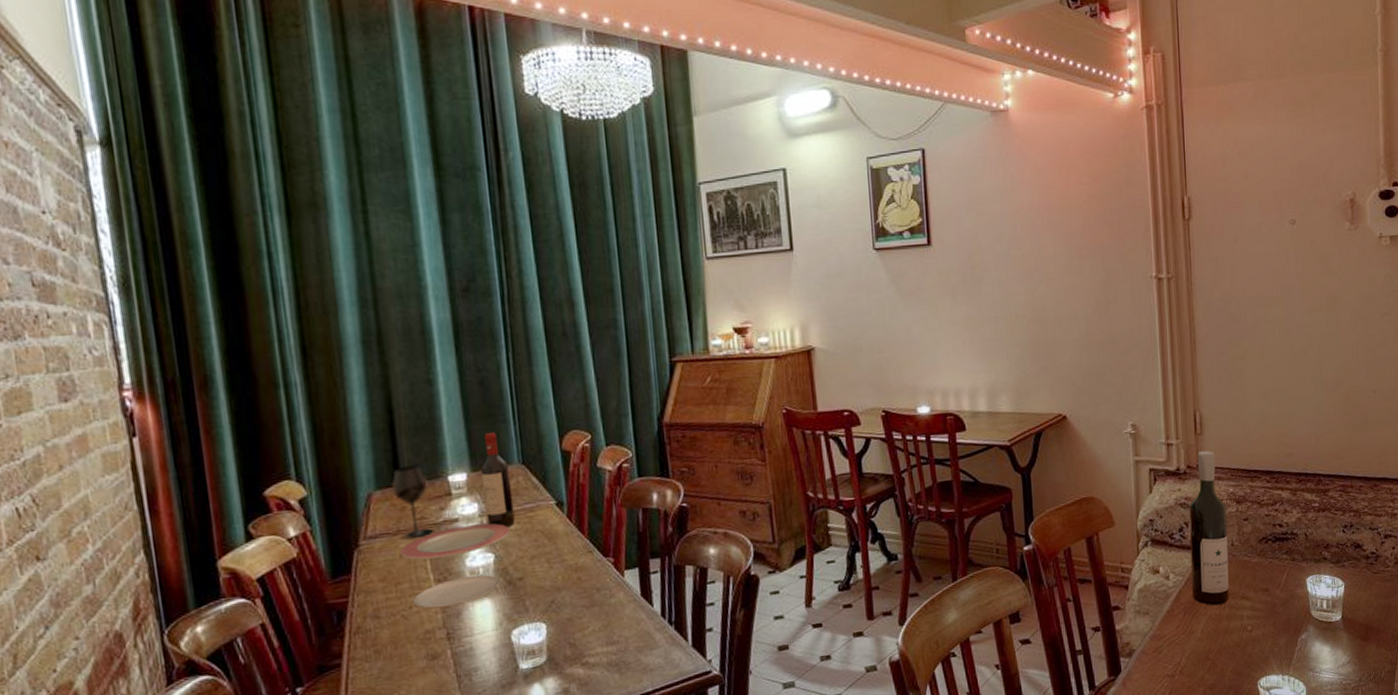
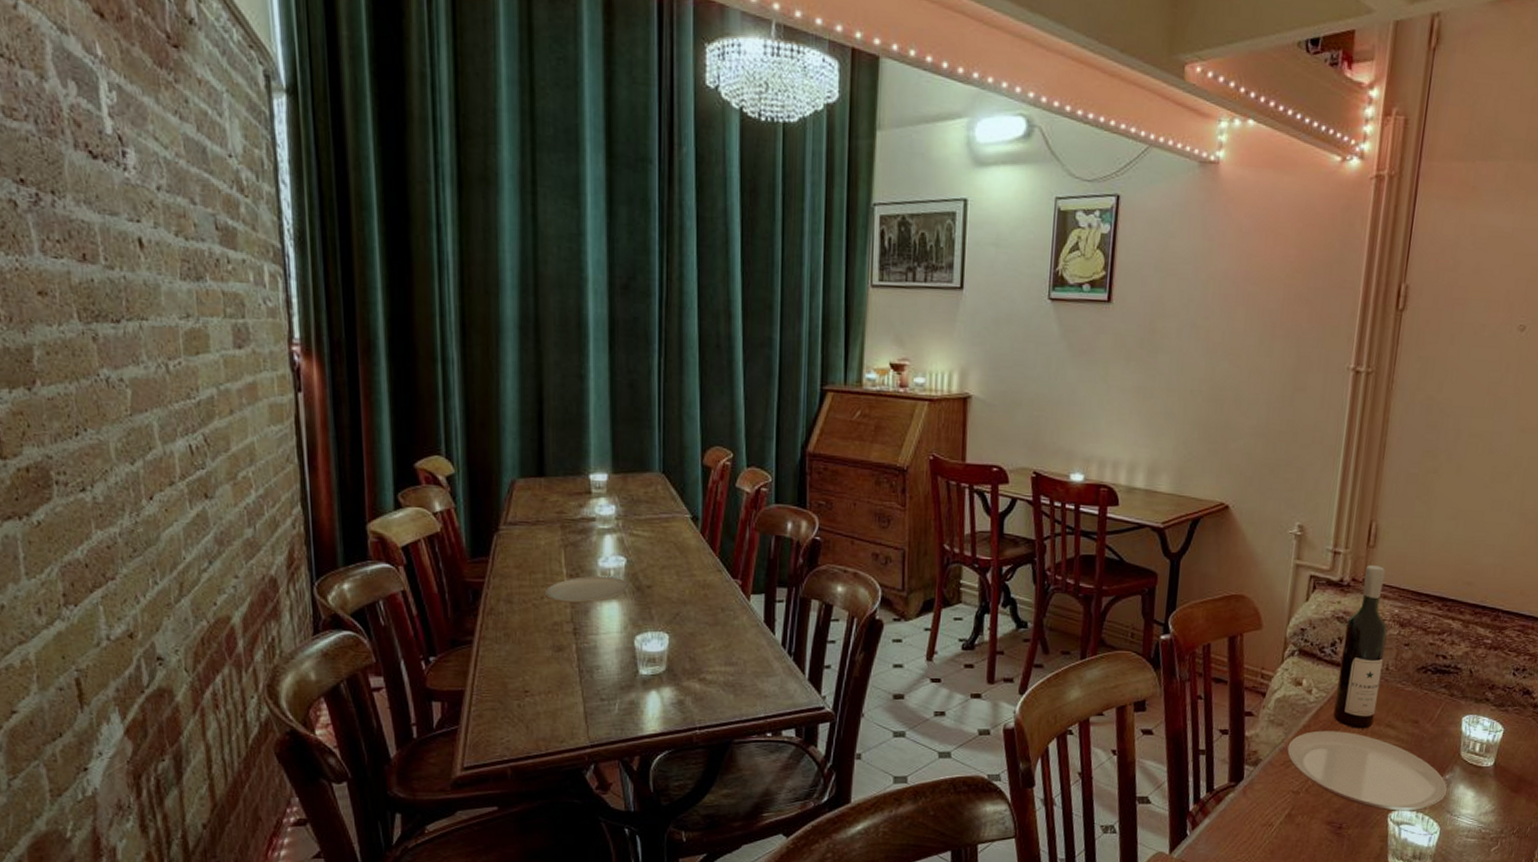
wineglass: present [391,465,433,540] -> none [535,458,570,532]
plate: present [400,523,510,560] -> none [537,526,644,554]
wine bottle: present [480,431,515,528] -> none [621,436,650,534]
plate: none [1156,610,1306,679] -> present [1287,730,1447,811]

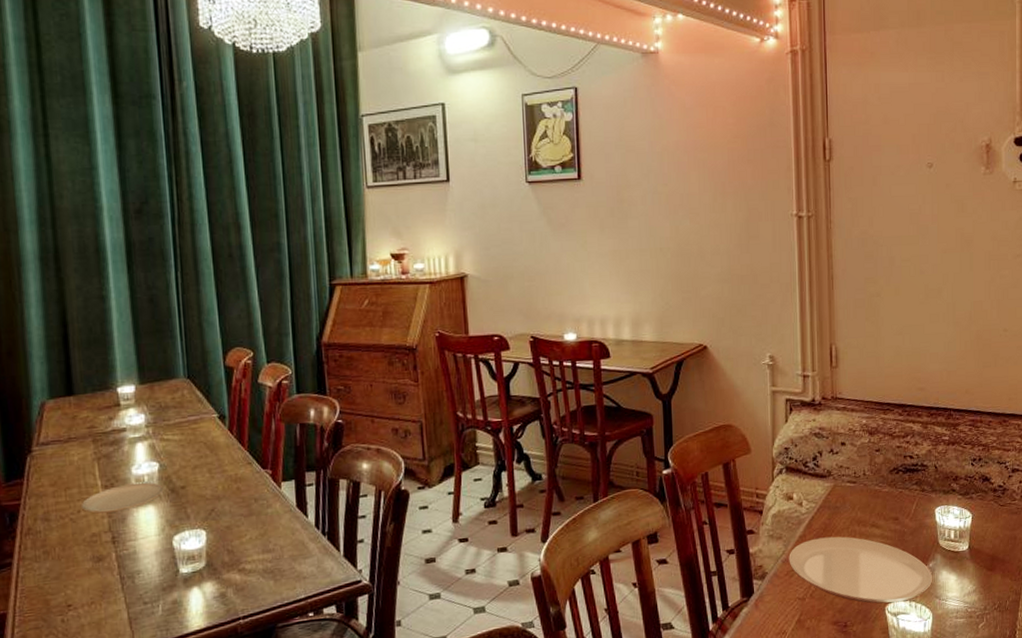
bottle: present [1333,565,1388,729] -> none [823,383,861,533]

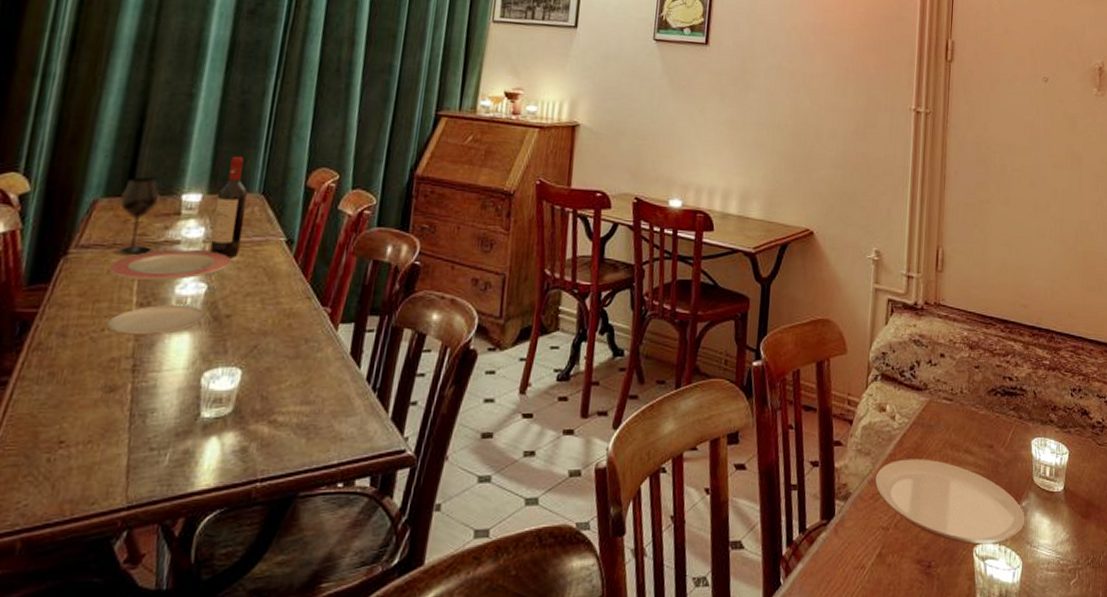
wineglass: none [64,376,102,448] -> present [113,177,160,256]
plate: none [70,433,174,467] -> present [108,249,231,281]
wine bottle: none [147,347,180,438] -> present [209,156,248,258]

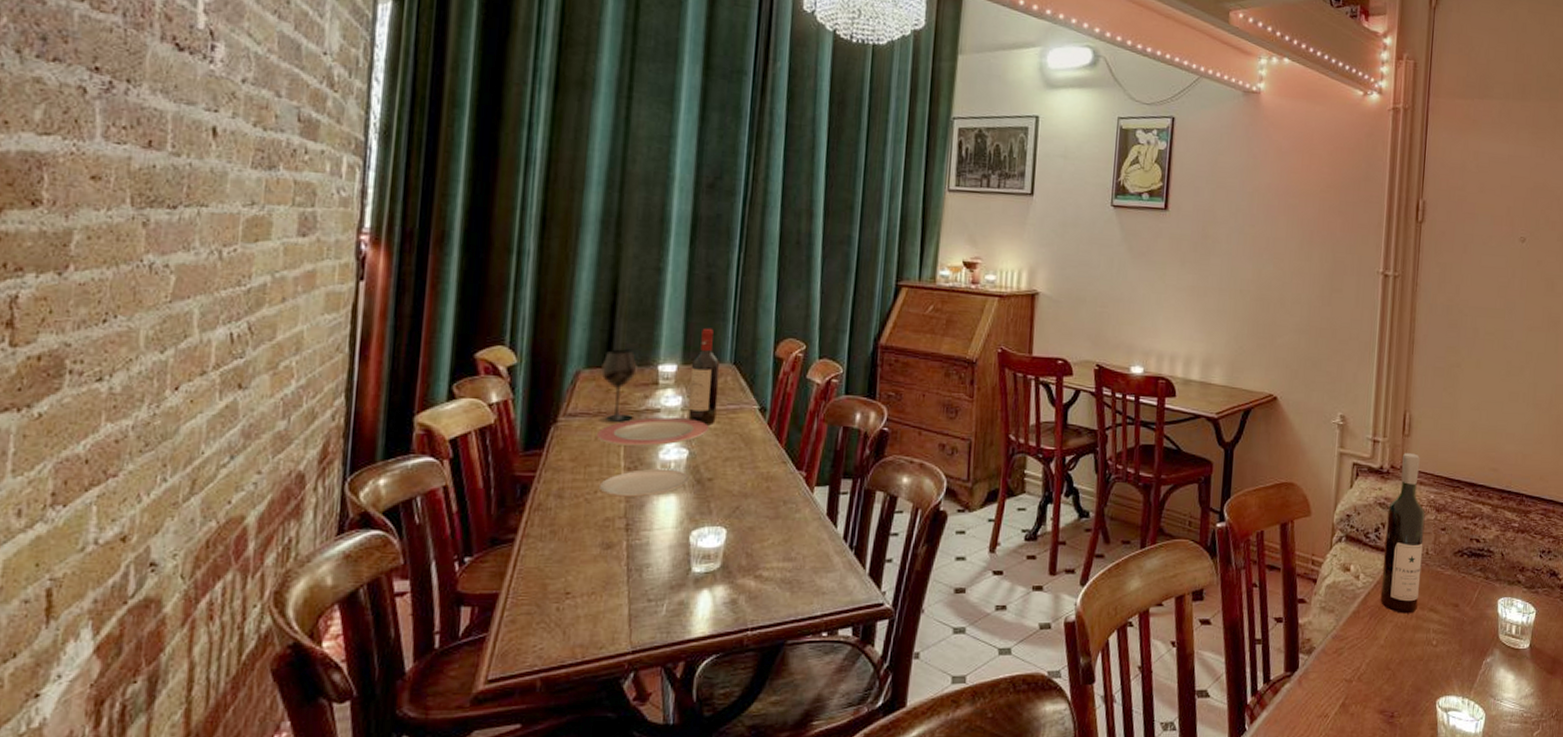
plate: present [875,459,1025,545] -> none [1339,616,1489,697]
bottle: none [916,289,959,456] -> present [1380,453,1426,614]

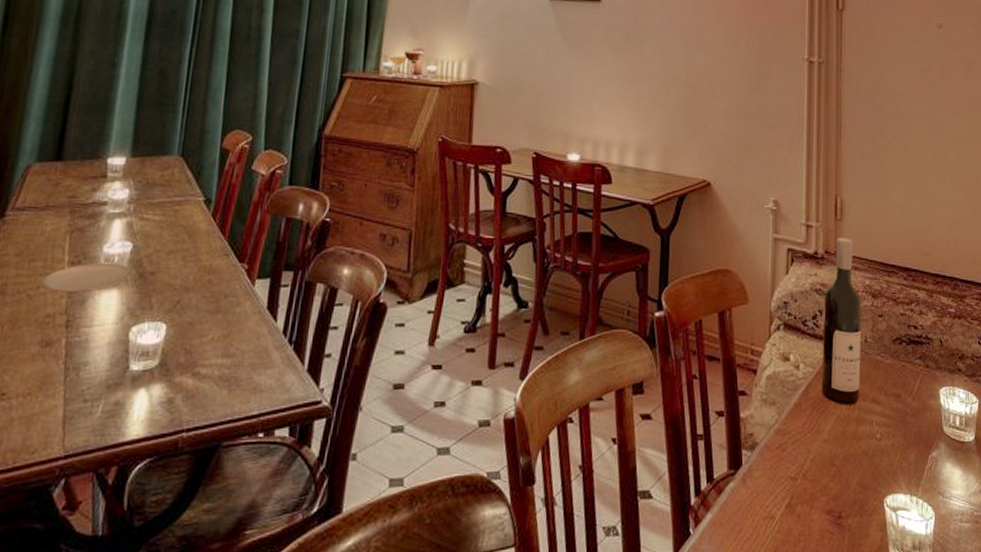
plate: present [596,417,709,447] -> none [42,210,154,240]
wineglass: present [599,349,637,424] -> none [46,142,87,217]
wine bottle: present [688,328,720,426] -> none [134,120,168,218]

